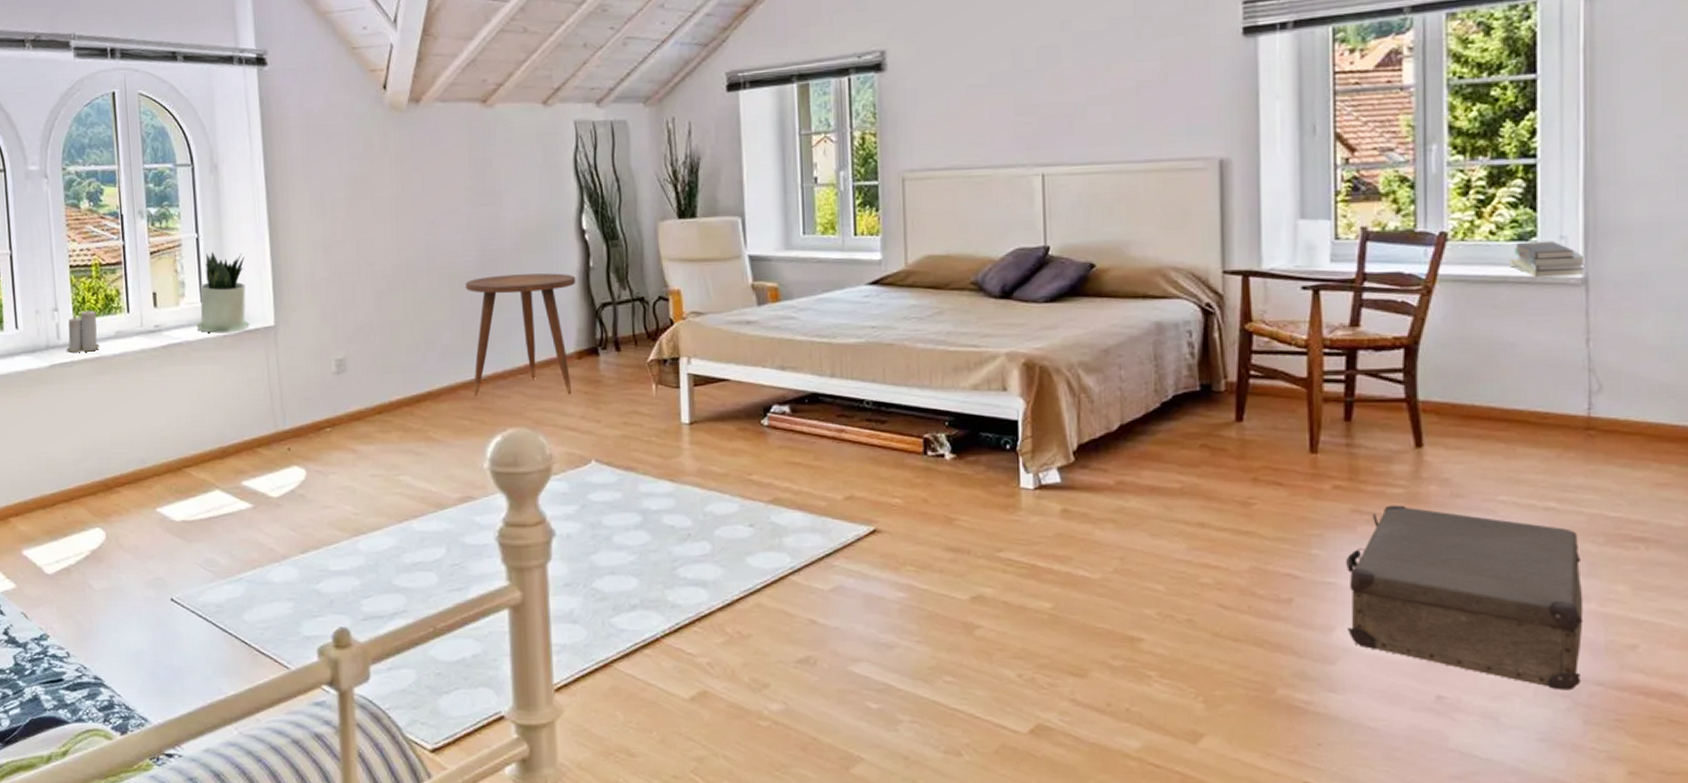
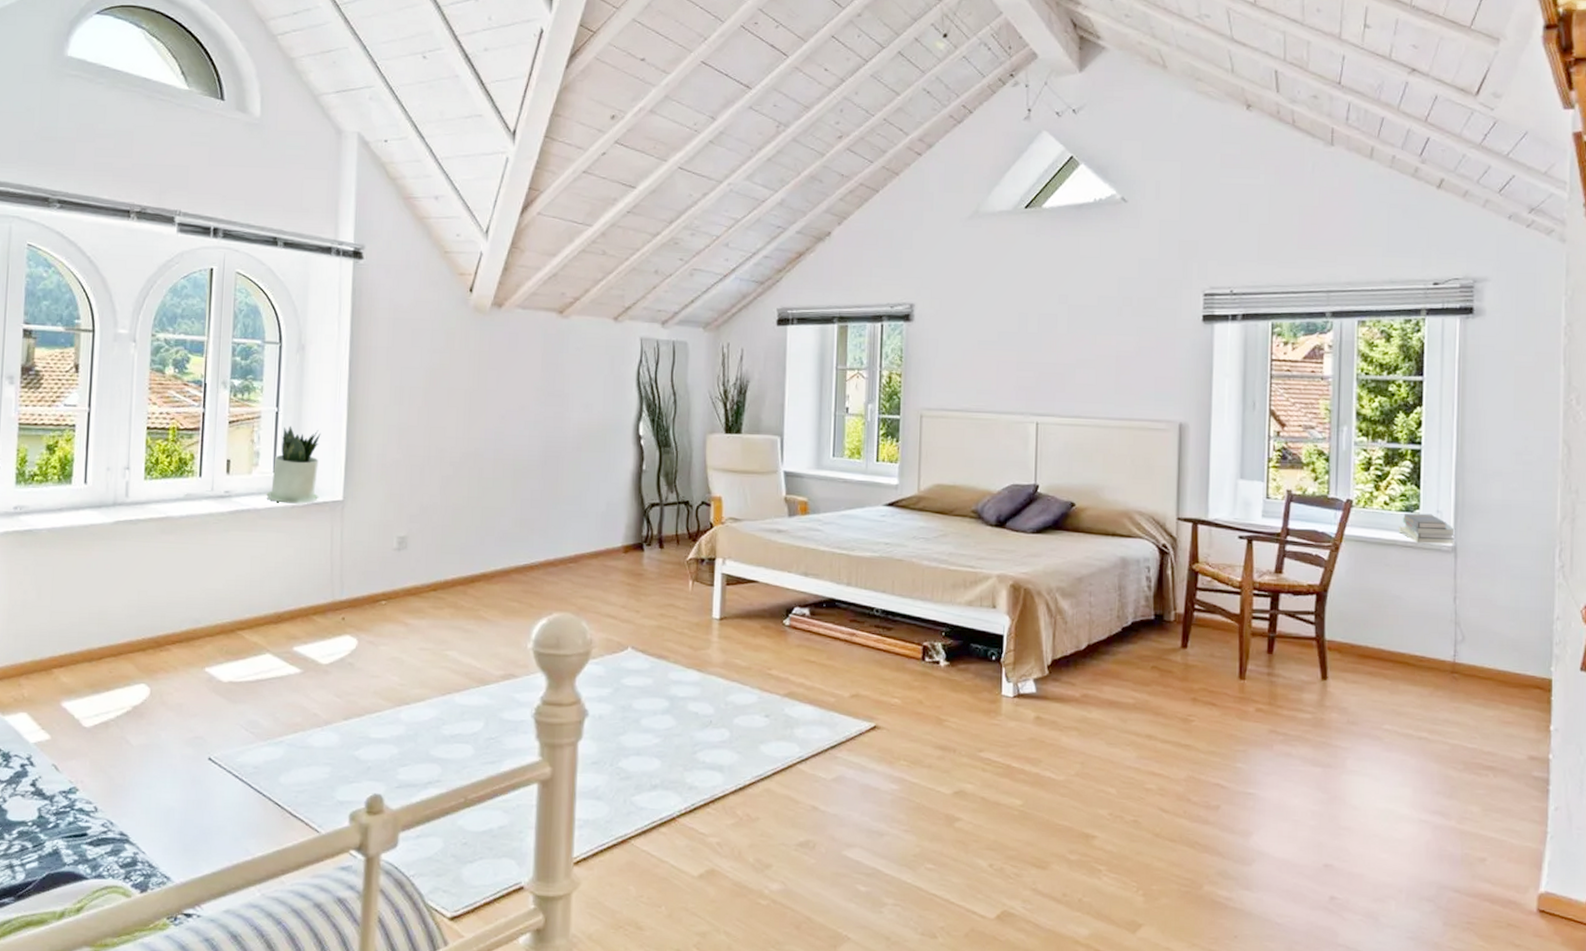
candle: present [66,308,100,352] -> none [133,469,168,512]
side table: present [465,273,576,397] -> none [526,470,629,585]
suitcase: present [1345,505,1584,691] -> none [1262,728,1446,896]

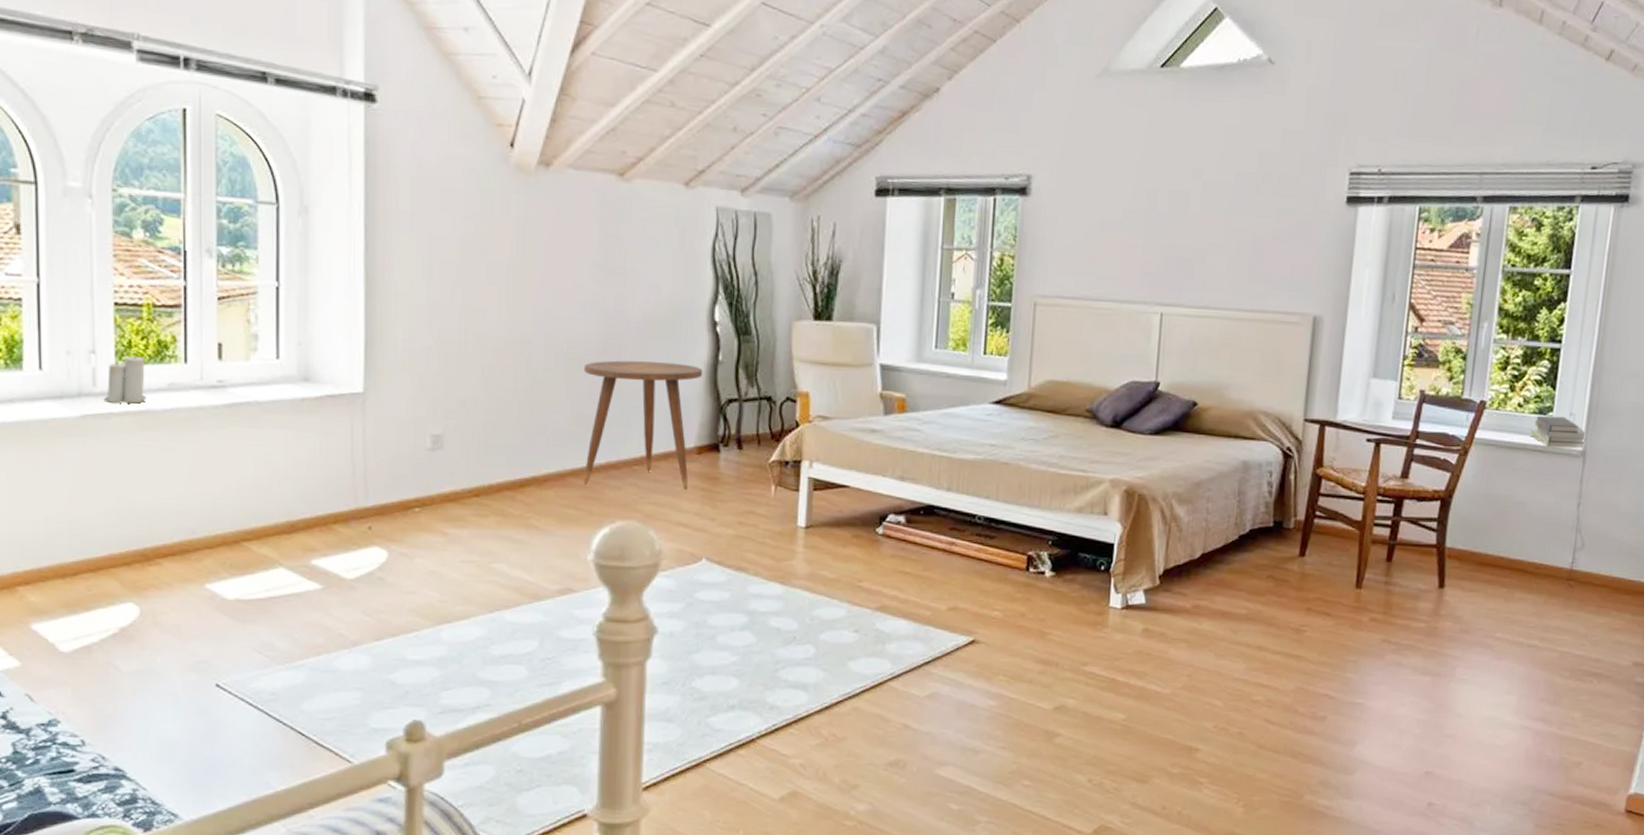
candle: none [133,469,168,512] -> present [103,353,147,404]
planter: present [266,425,321,504] -> none [269,303,334,396]
side table: none [526,470,629,585] -> present [583,360,703,490]

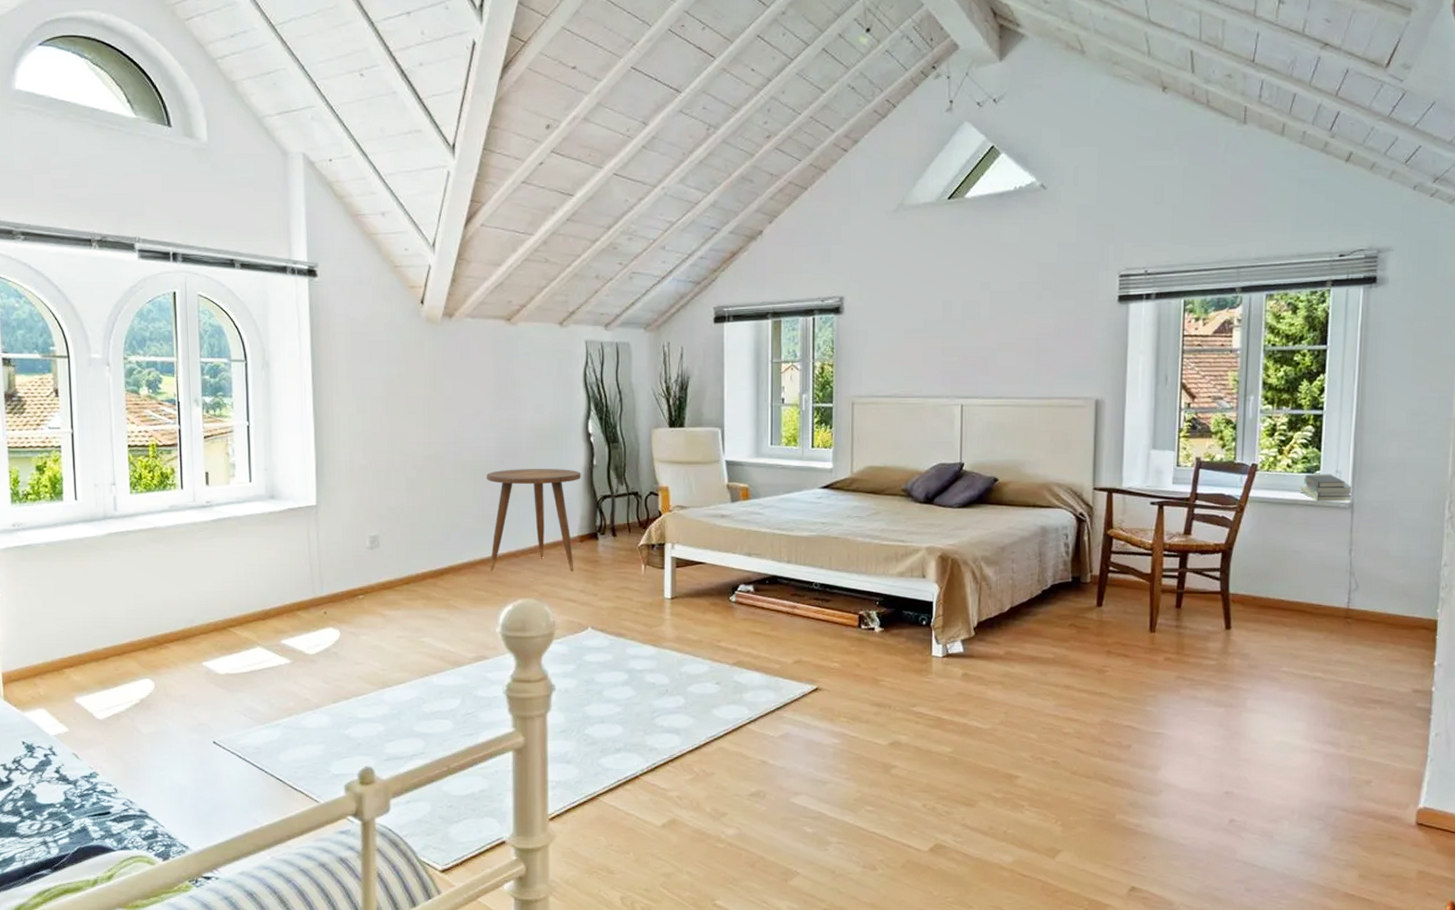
candle: present [103,353,147,404] -> none [122,483,154,523]

